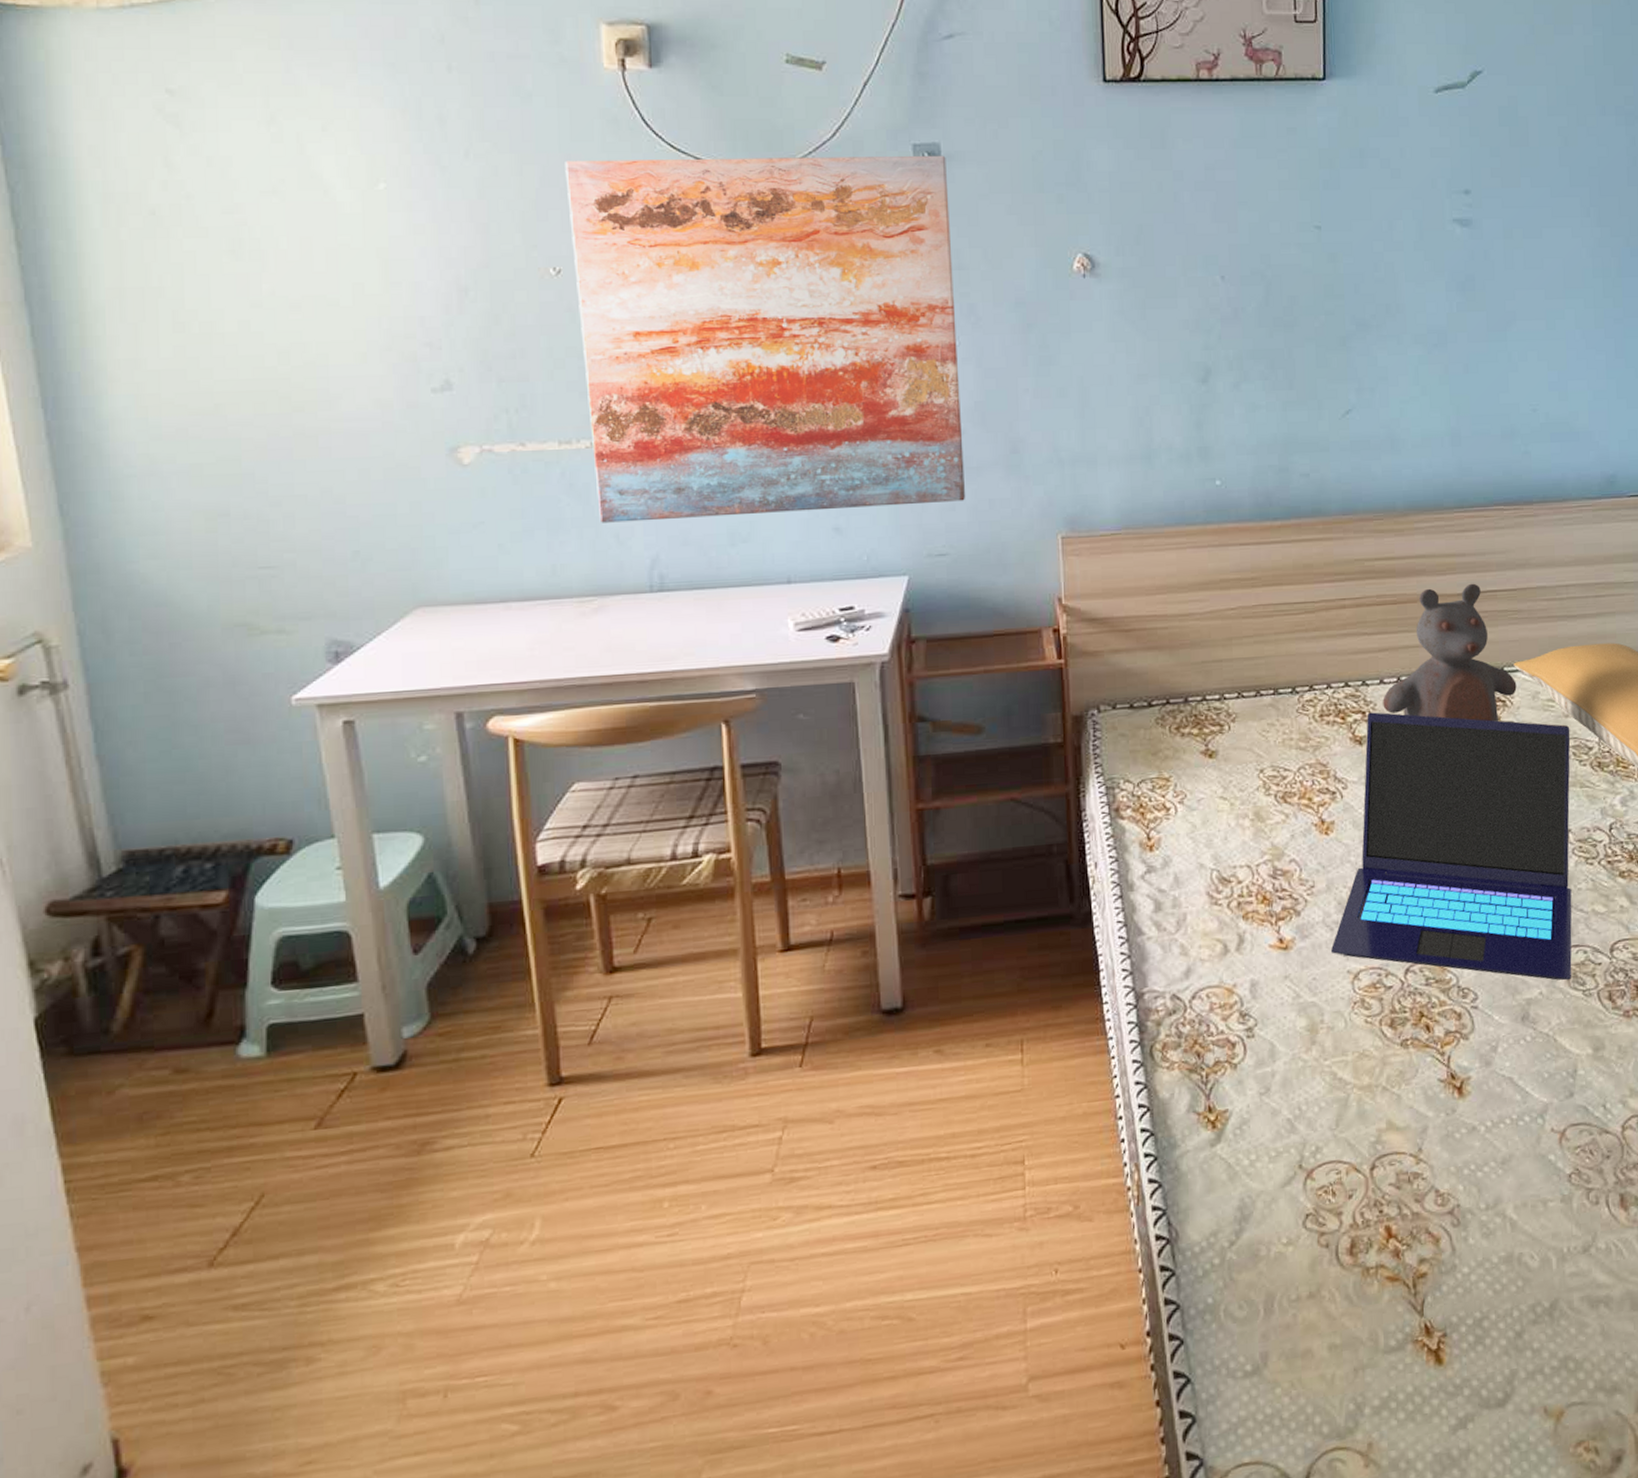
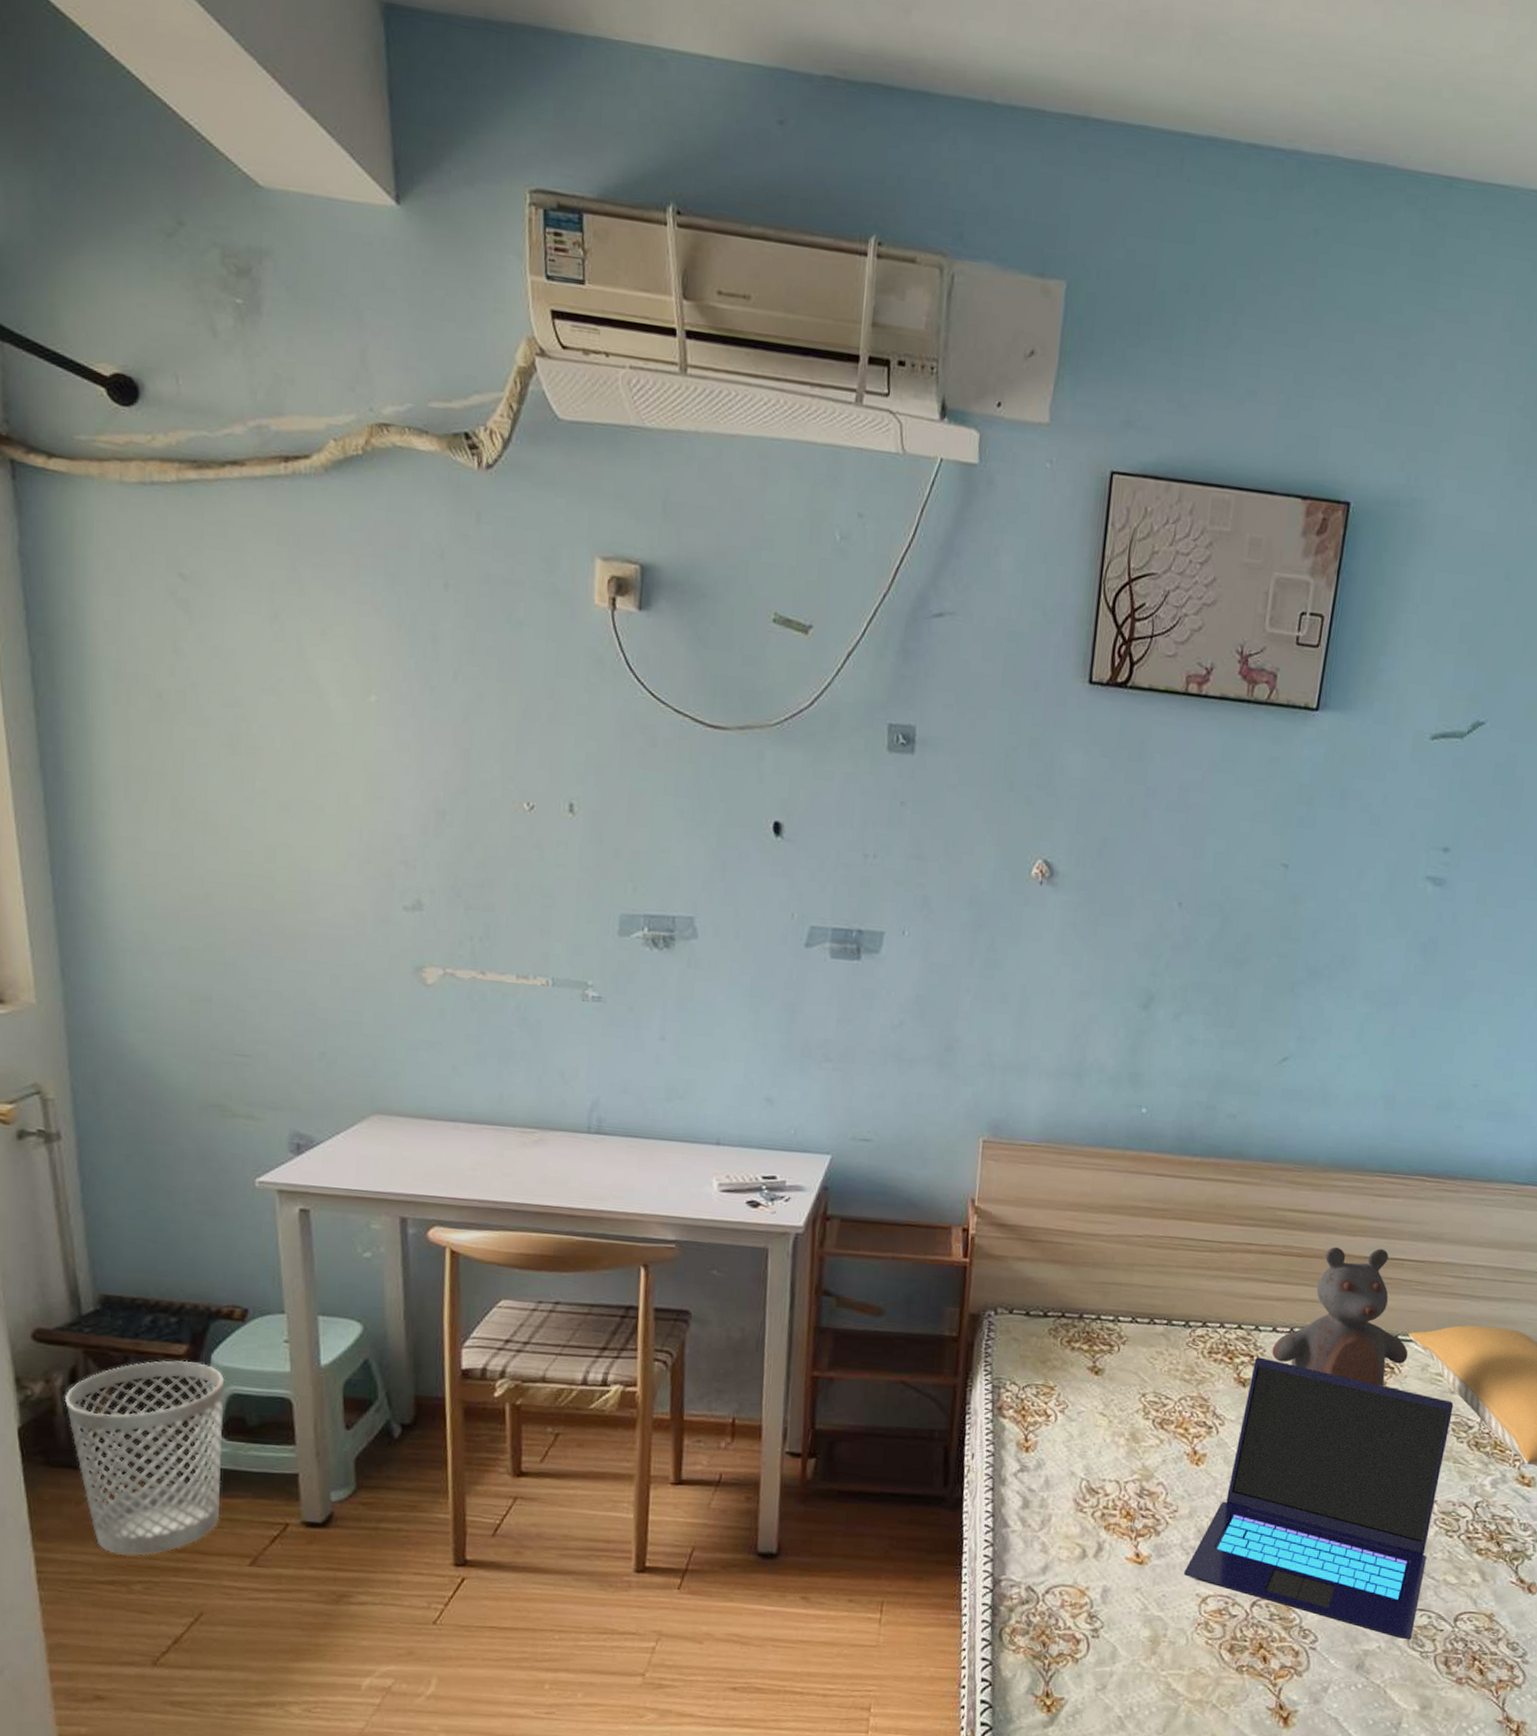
wastebasket: none [88,908,277,1144] -> present [65,1360,225,1555]
wall art: present [565,155,966,523] -> none [547,696,920,1091]

